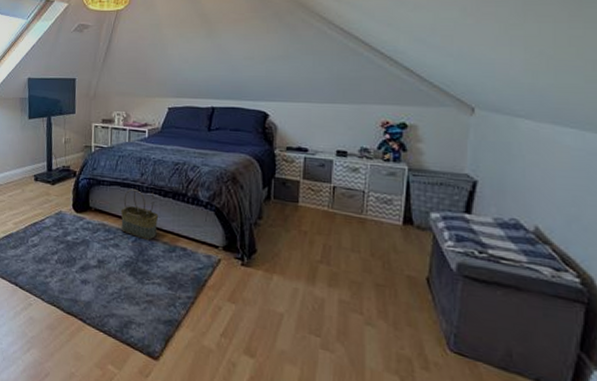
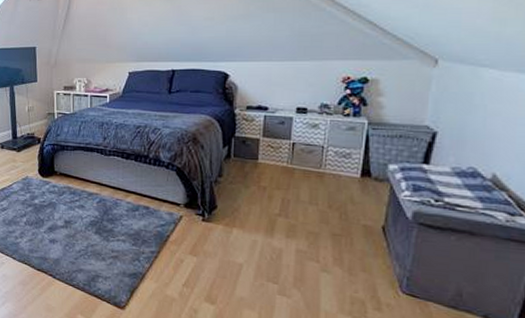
basket: present [120,187,159,240] -> none [85,151,122,200]

